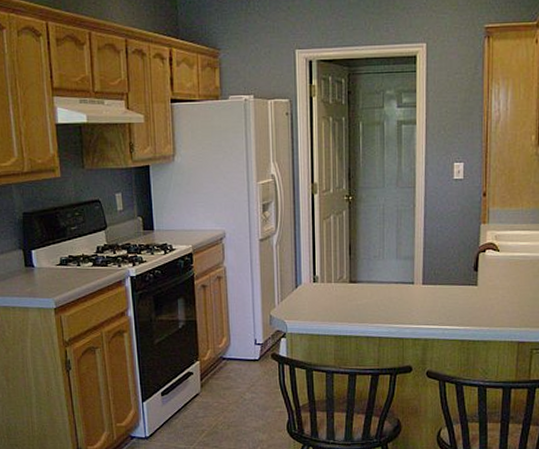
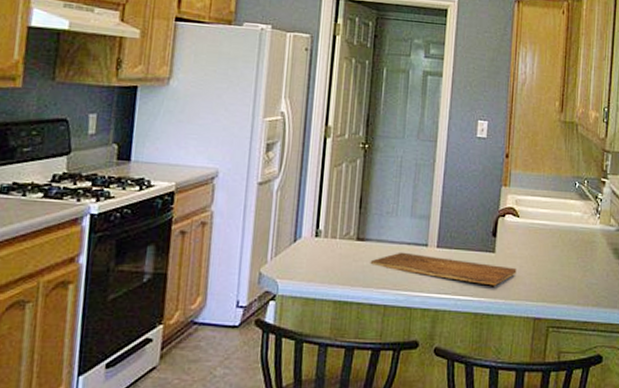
cutting board: none [364,290,499,315] -> present [371,252,517,286]

